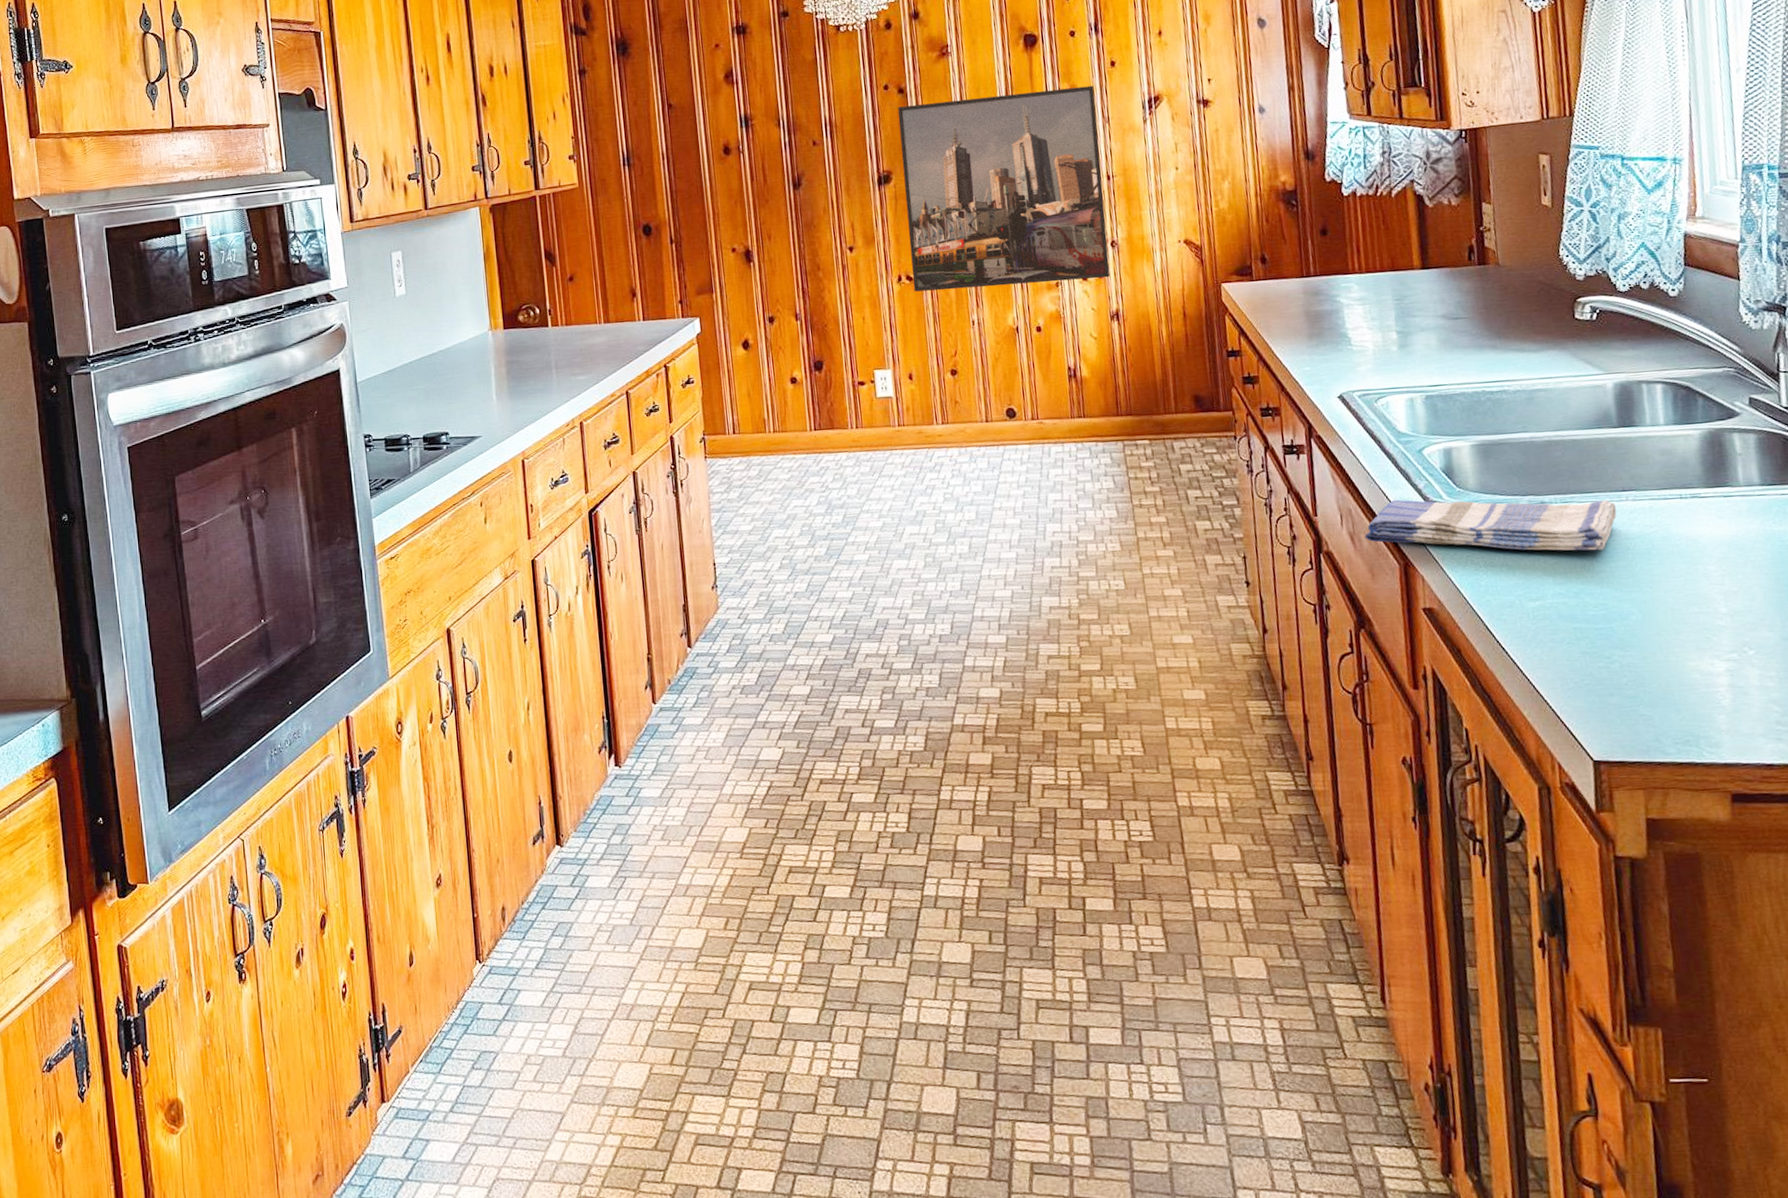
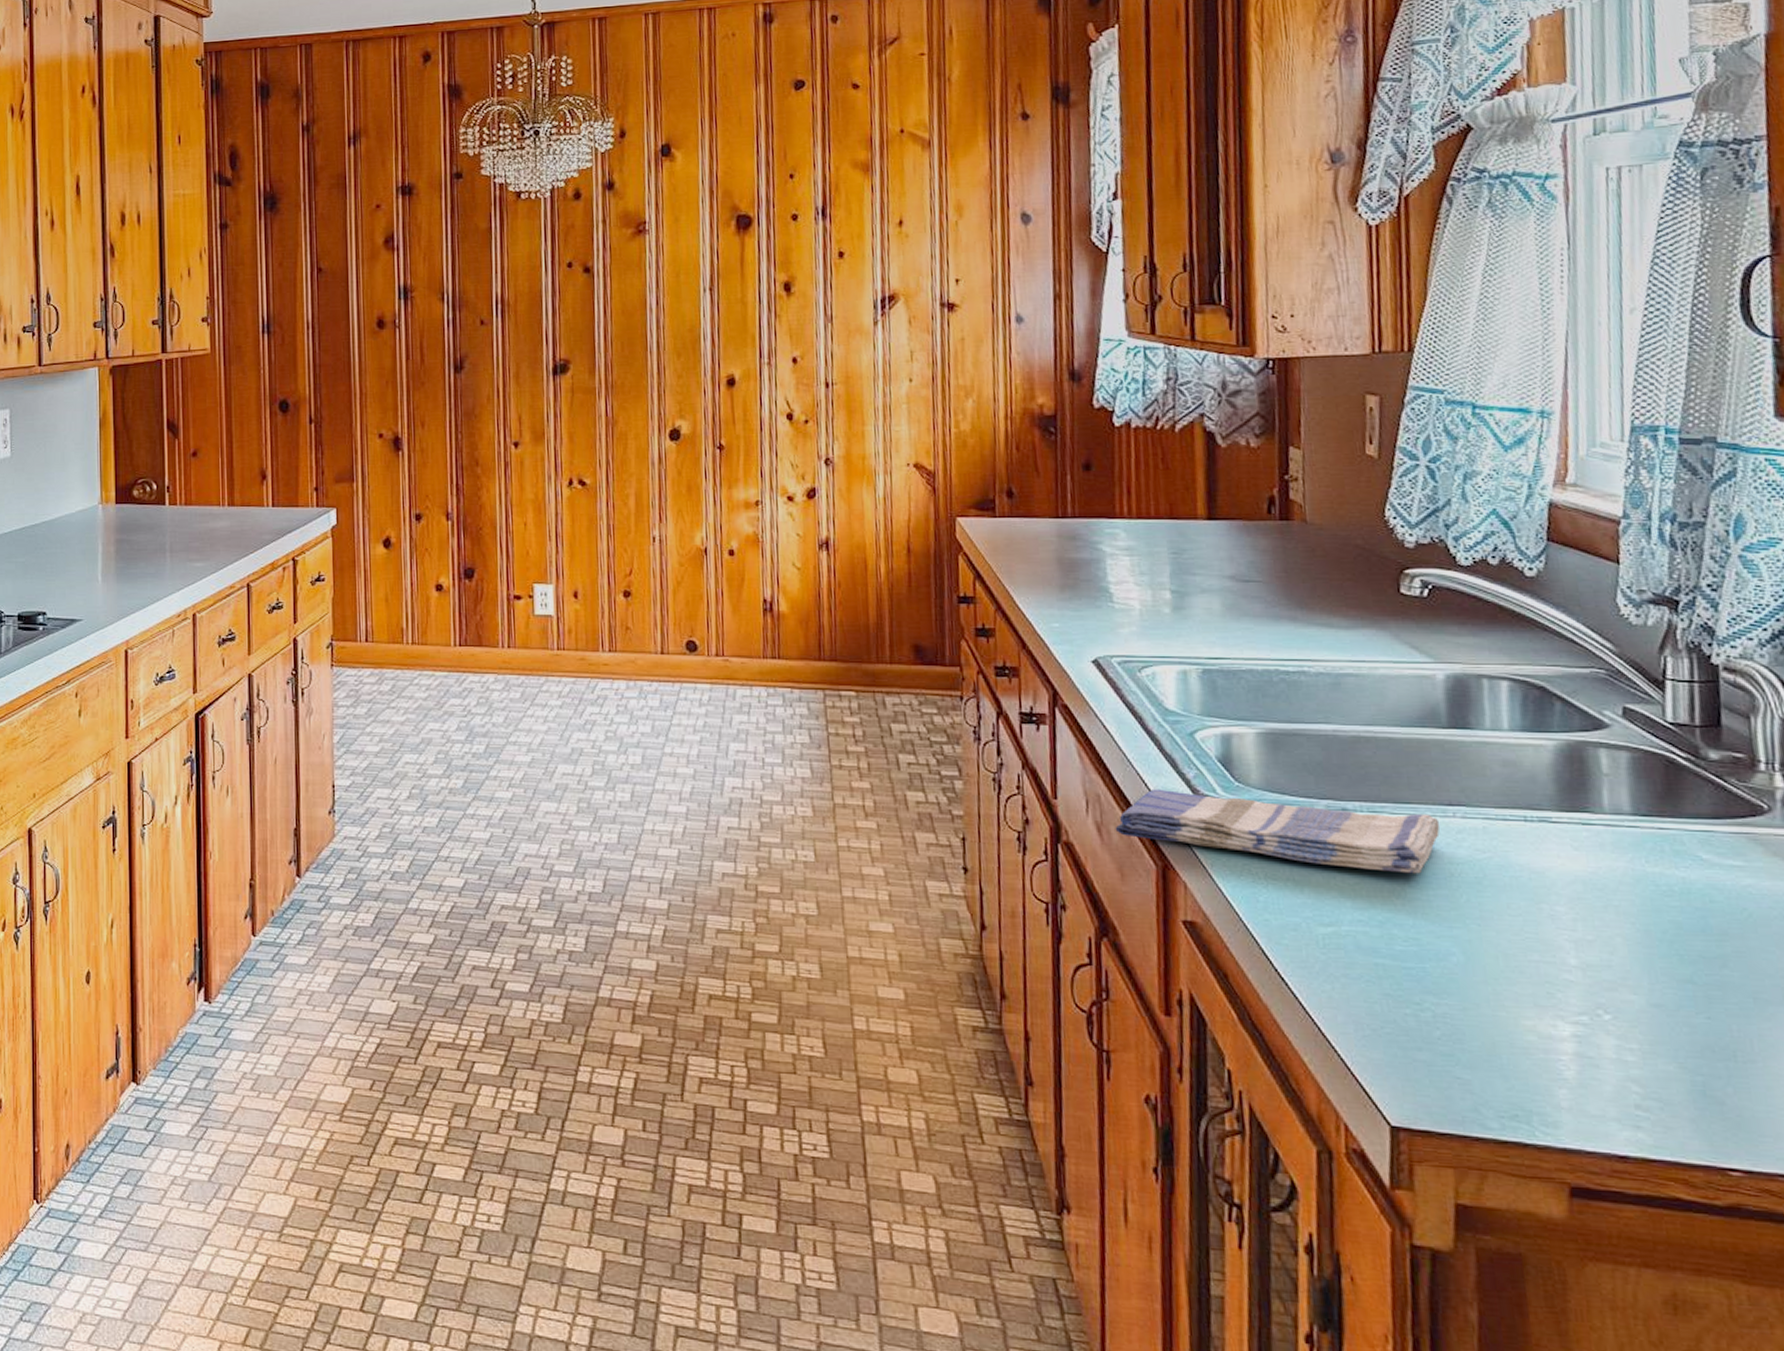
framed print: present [897,85,1110,292] -> none [581,278,822,500]

